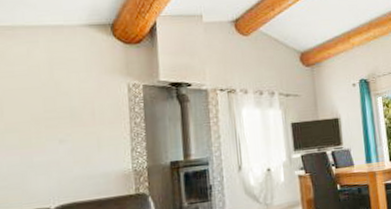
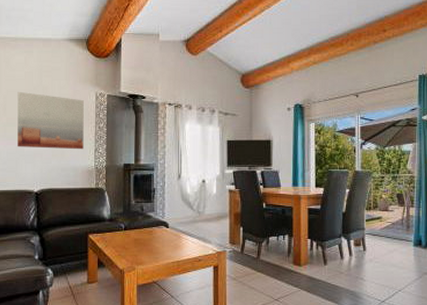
wall art: none [19,89,117,158] -> present [17,91,84,150]

